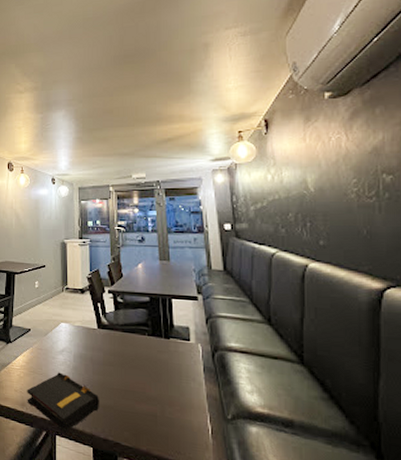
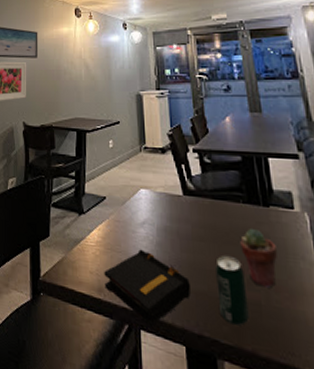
beverage can: none [122,378,146,432] -> present [216,256,249,327]
potted succulent: none [143,355,173,403] -> present [240,227,277,288]

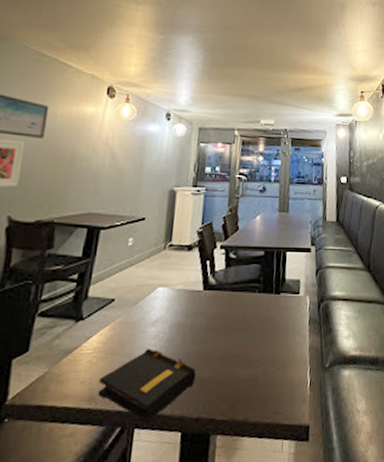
beverage can: present [216,256,249,327] -> none [220,342,249,402]
potted succulent: present [240,227,277,288] -> none [249,313,280,363]

